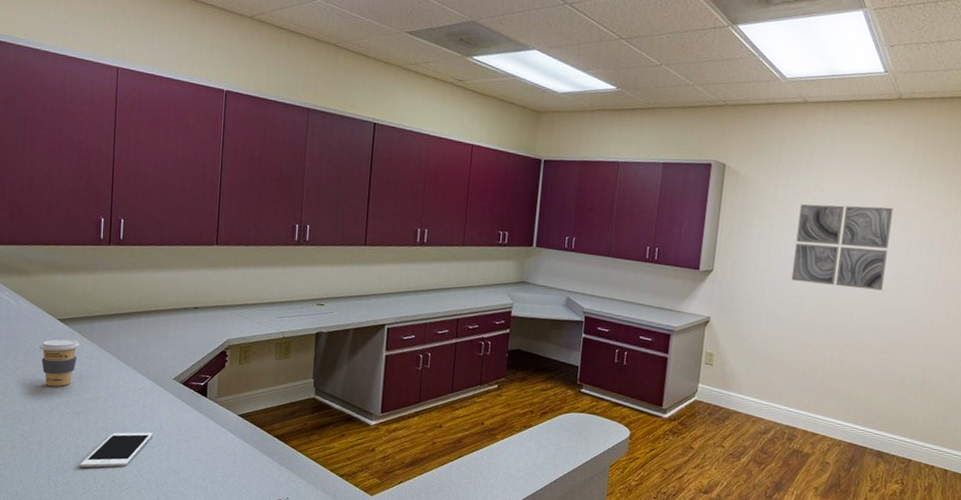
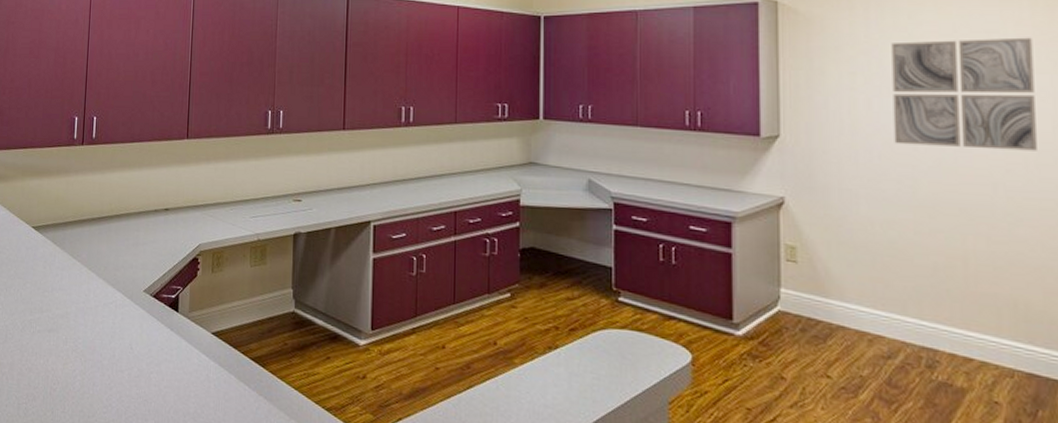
coffee cup: present [39,339,80,387] -> none [14,248,53,302]
cell phone: present [80,432,153,468] -> none [49,353,123,395]

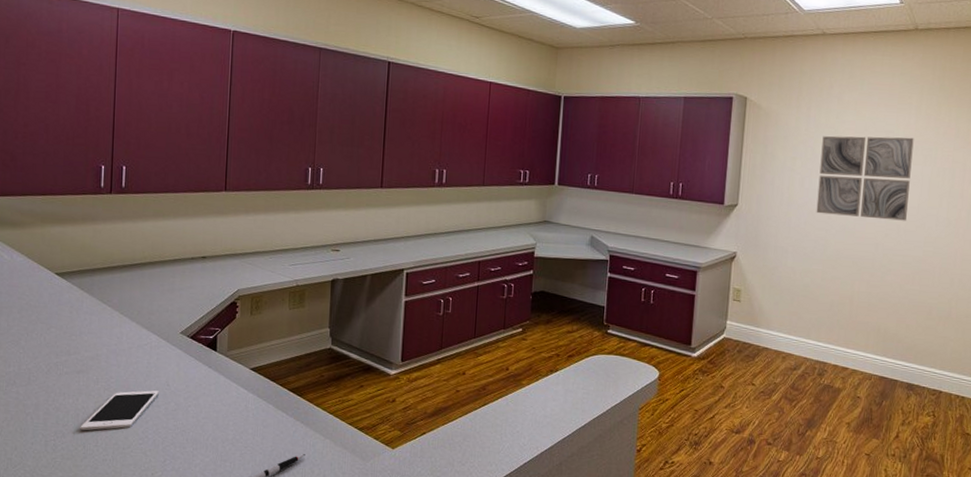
cell phone: none [49,353,123,395] -> present [80,390,159,431]

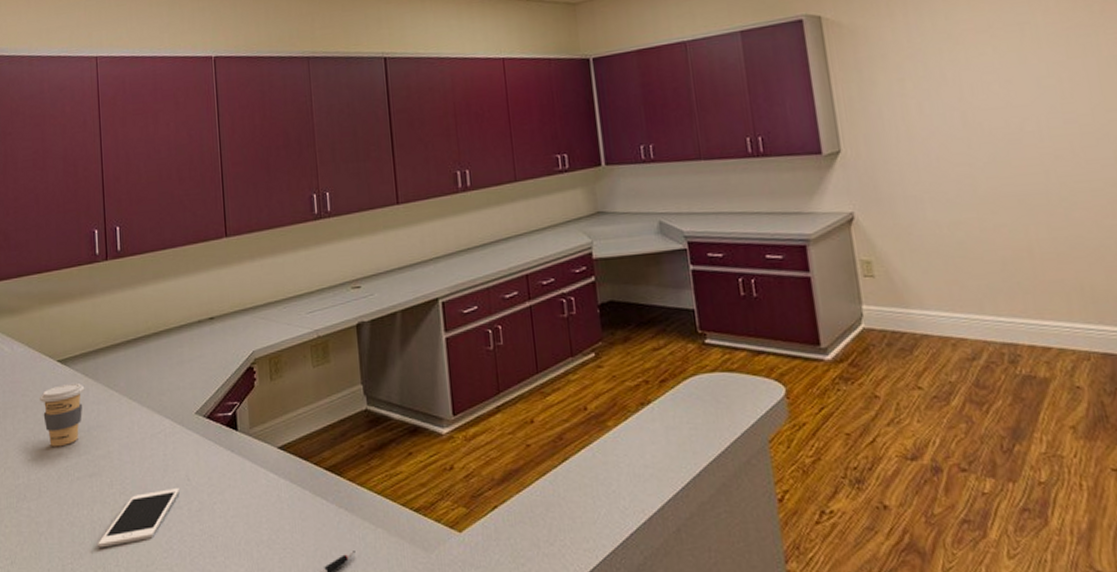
coffee cup: none [35,294,80,346] -> present [40,383,85,447]
wall art: present [816,135,914,221] -> none [933,24,1080,145]

